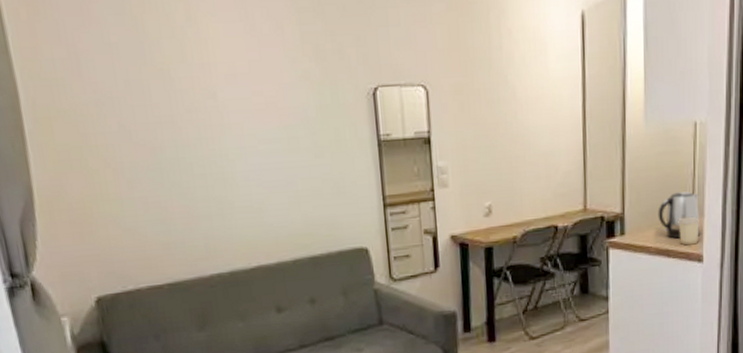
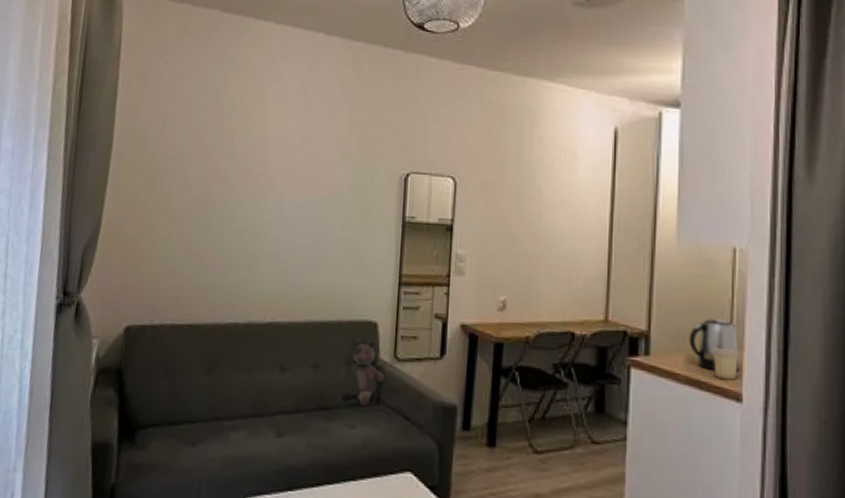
stuffed animal: none [341,266,385,330] -> present [338,338,386,406]

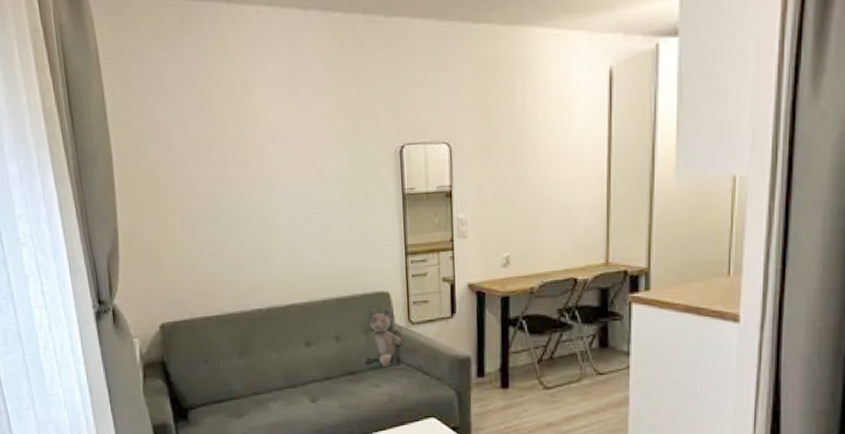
kettle: present [689,319,739,371] -> none [688,248,738,297]
cup: present [712,347,738,381] -> none [711,274,736,304]

